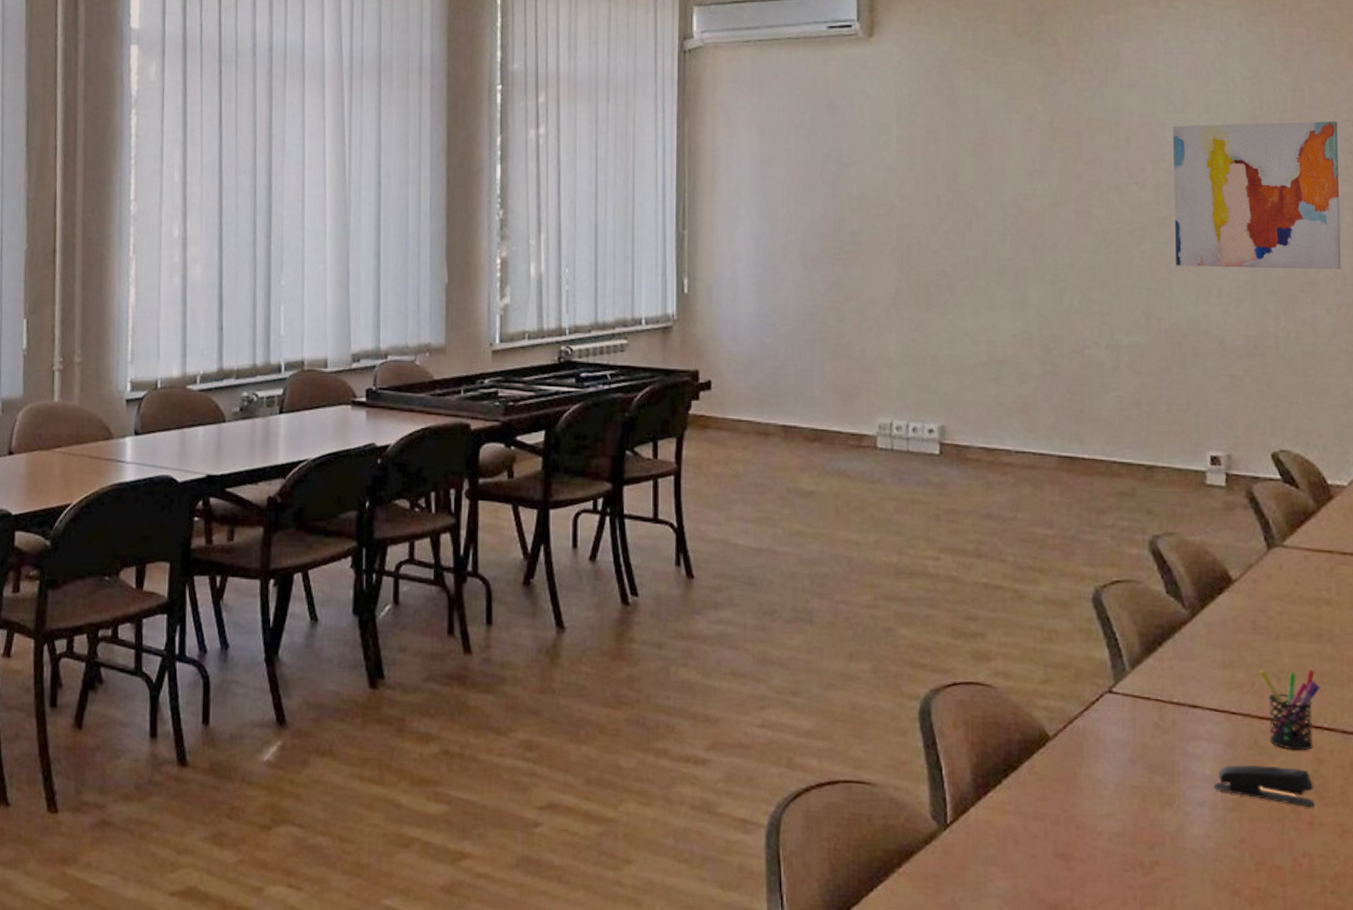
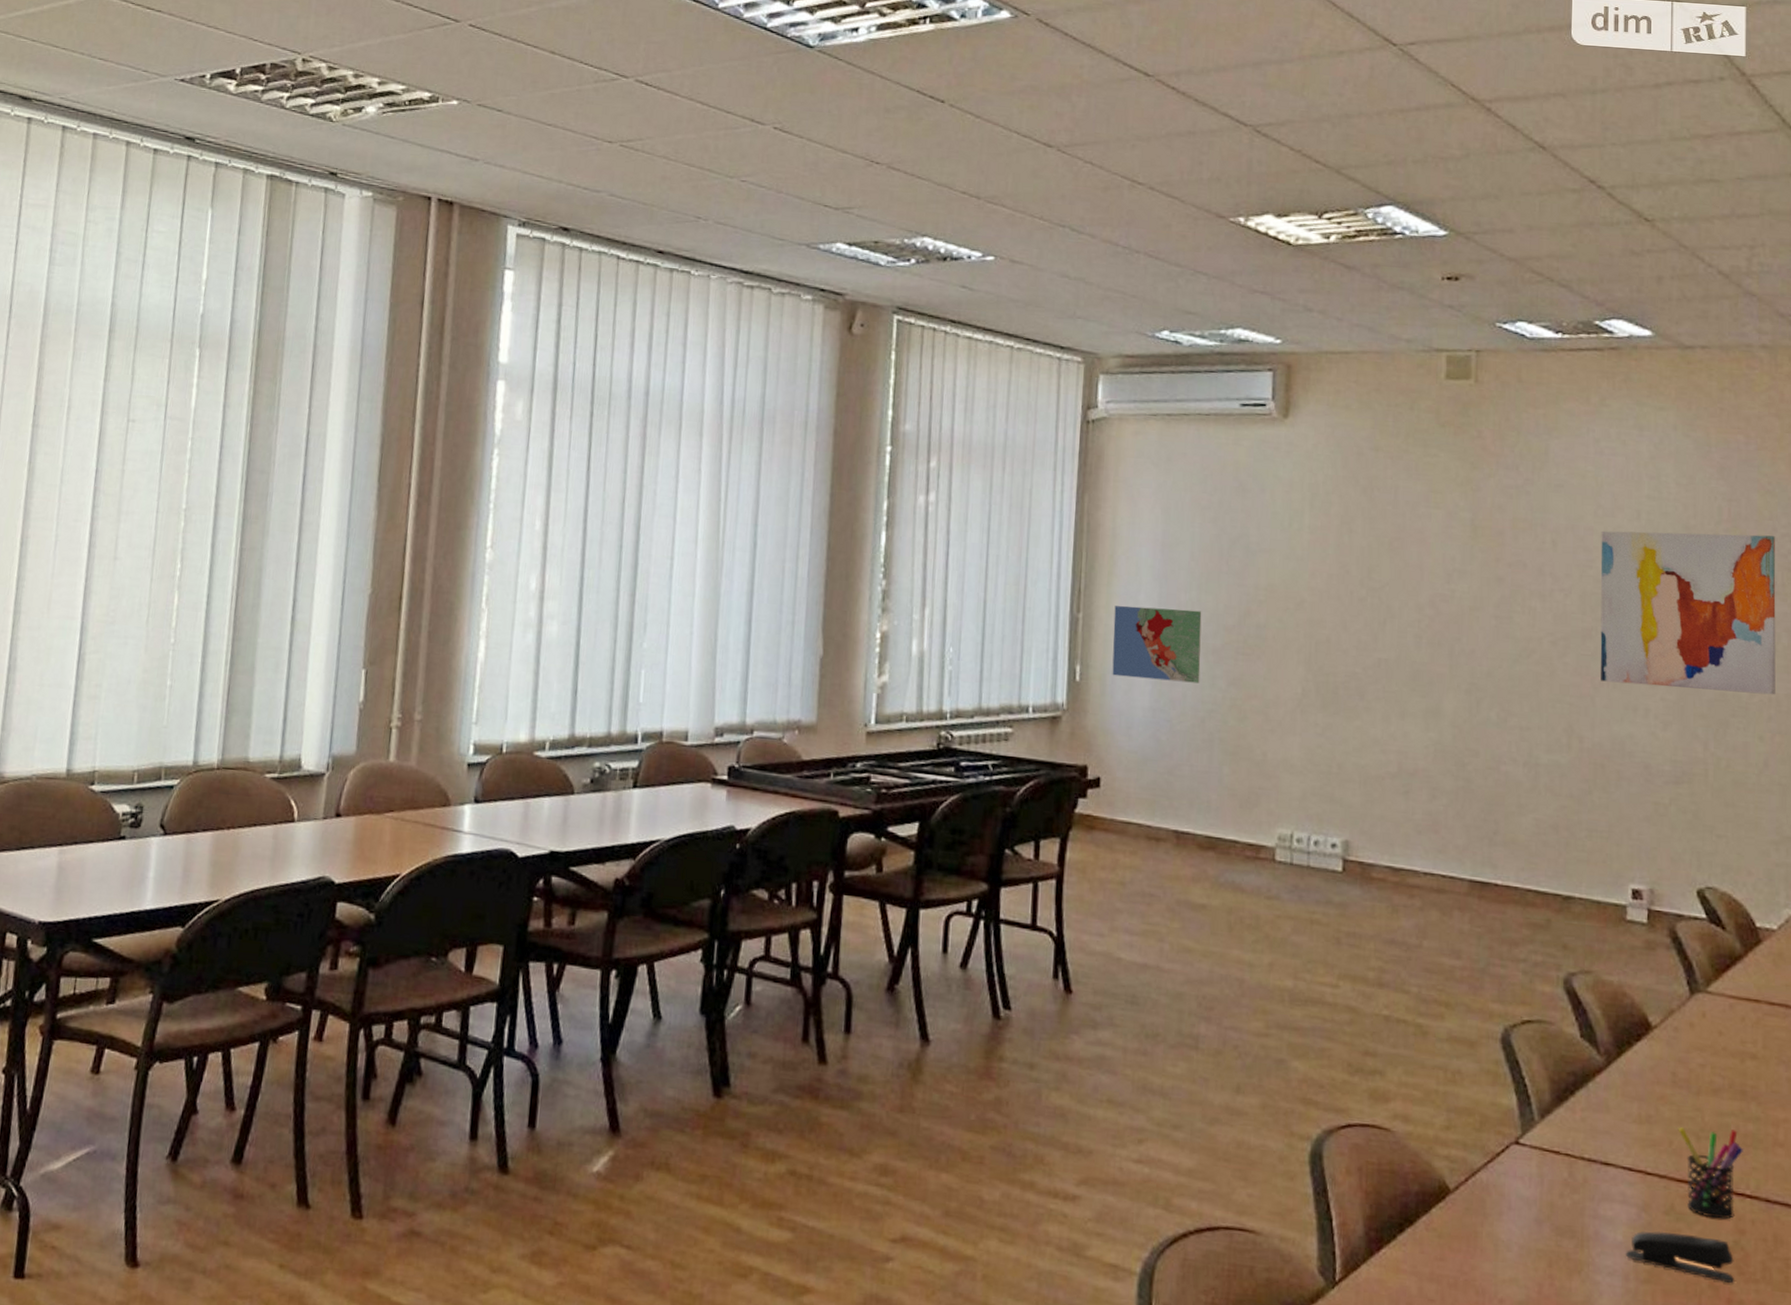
map: none [717,221,800,289] -> present [1112,605,1202,684]

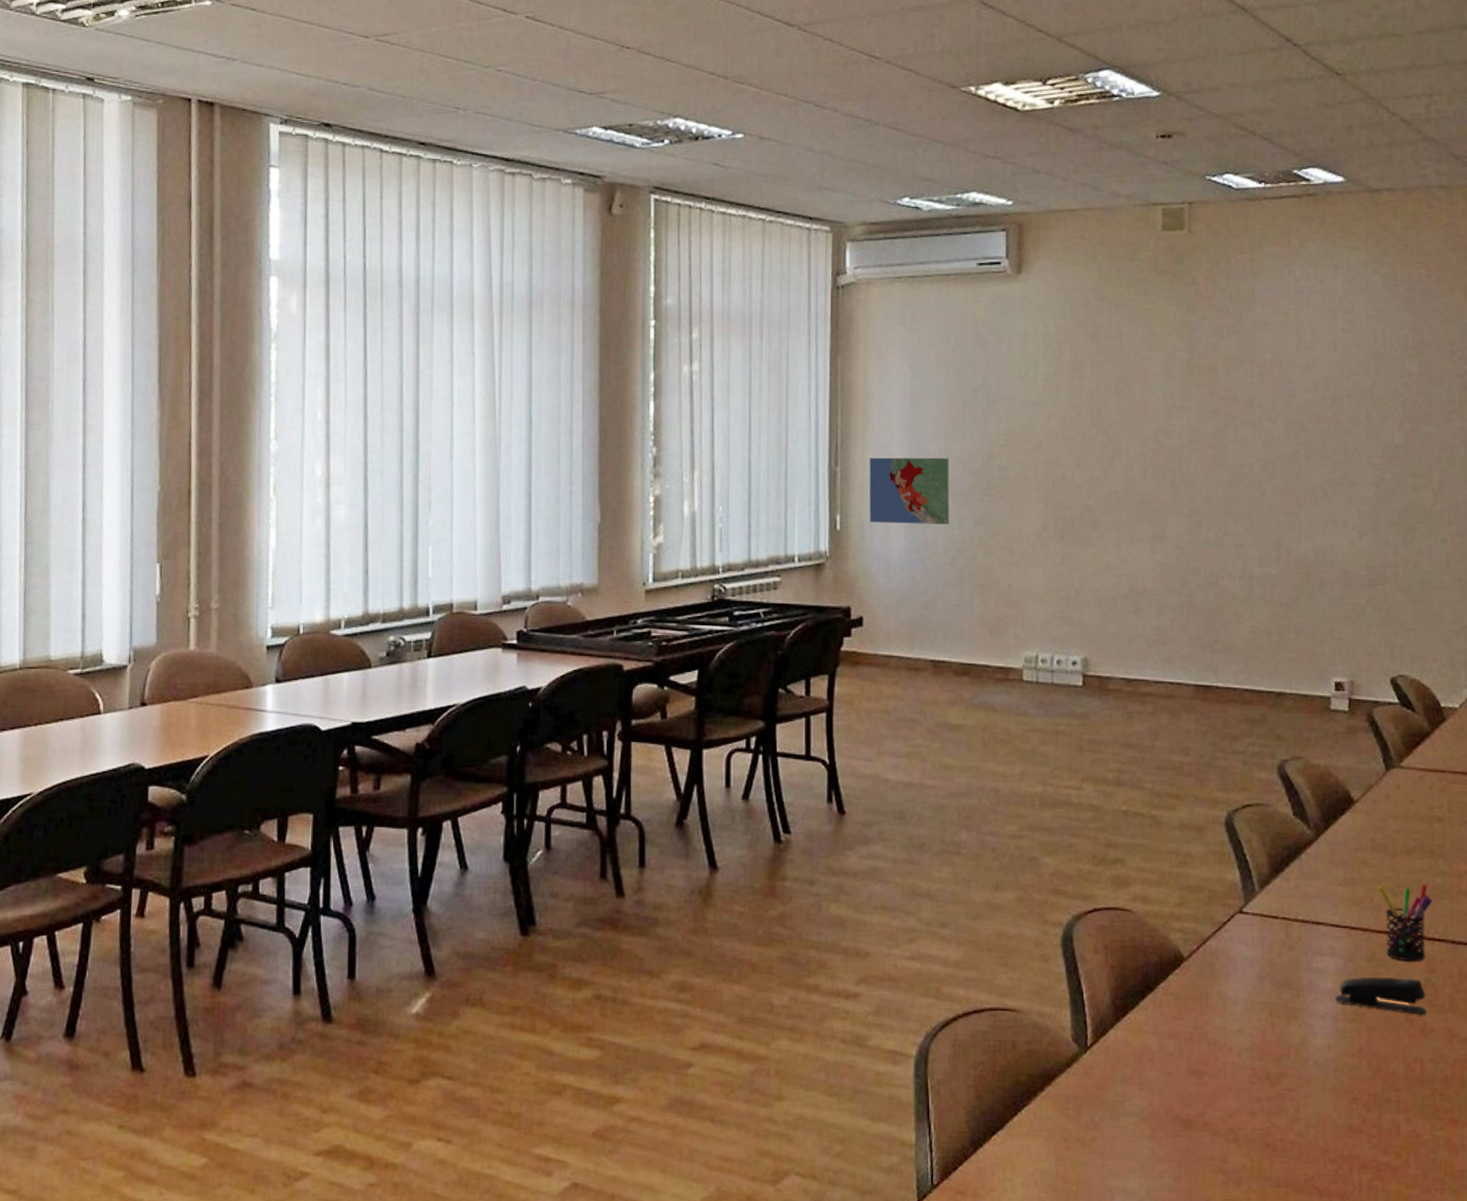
wall art: present [1600,530,1776,695] -> none [1302,358,1455,502]

